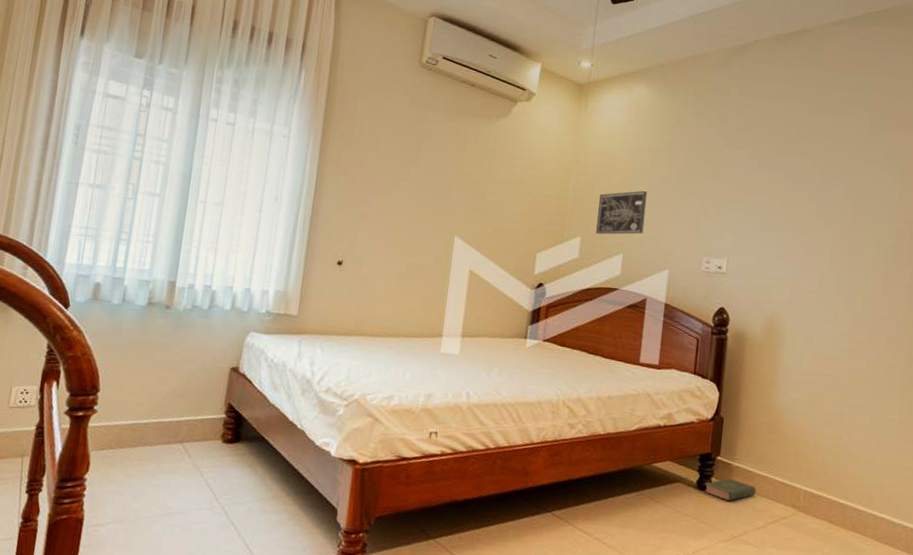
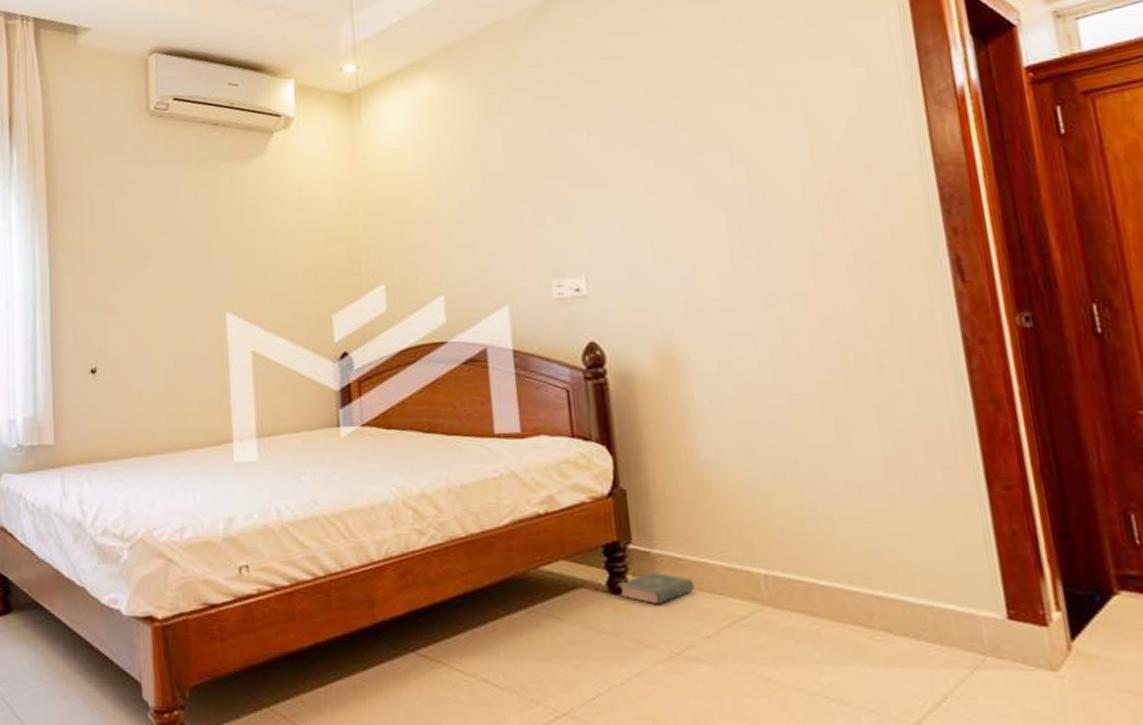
wall art: present [596,190,648,235] -> none [398,209,465,276]

